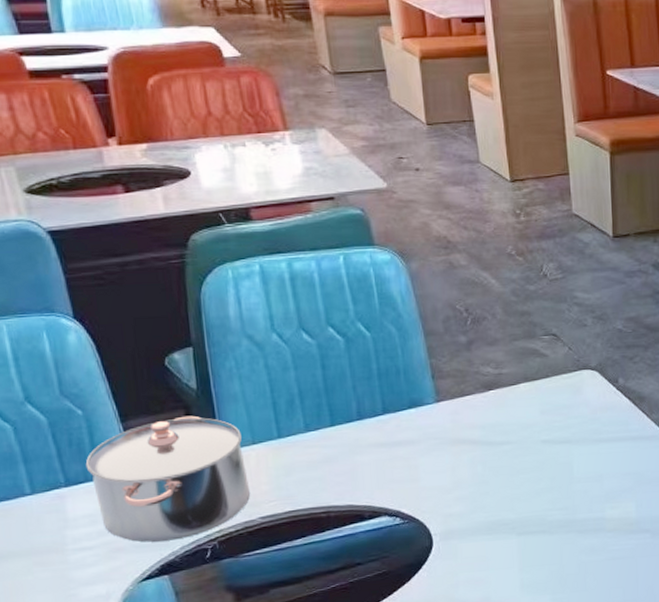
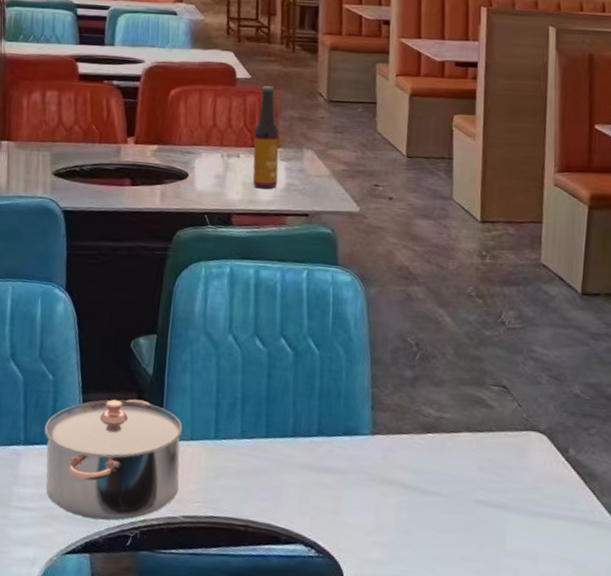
beer bottle: none [256,63,294,177] -> present [252,86,280,190]

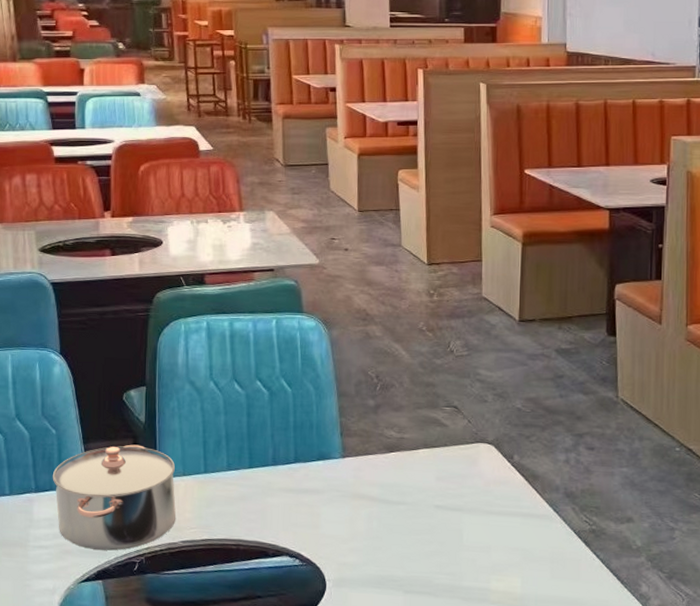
beer bottle: present [252,86,280,190] -> none [219,156,244,250]

